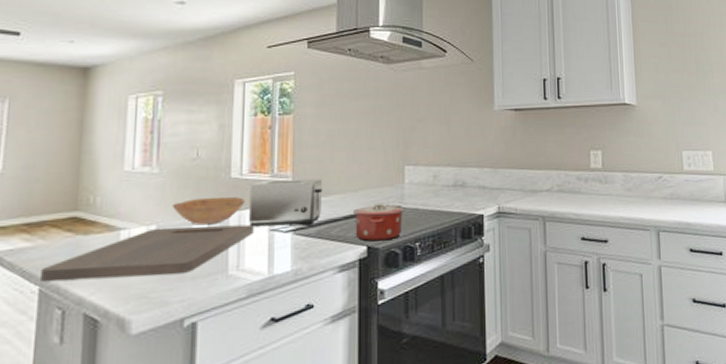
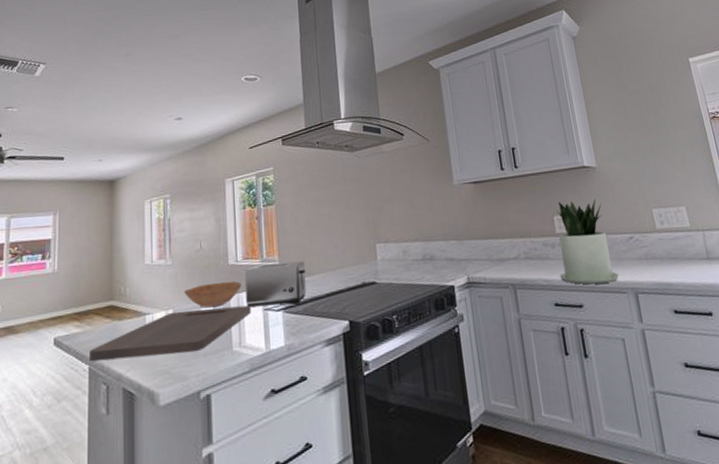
casserole: present [352,203,406,242] -> none [333,279,381,317]
planter: none [588,136,645,221] -> present [556,198,620,285]

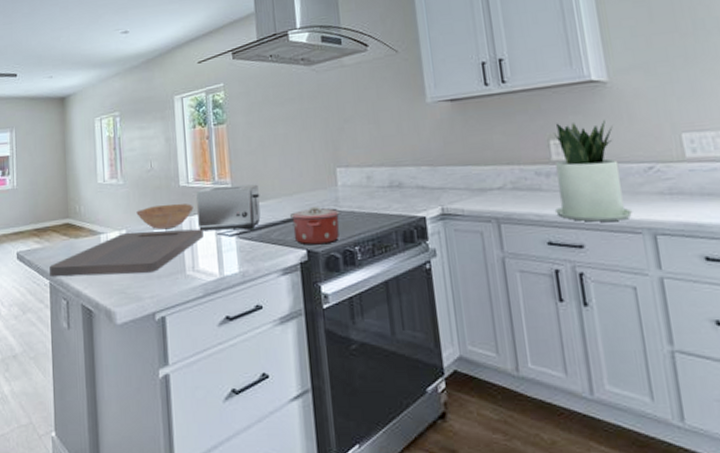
casserole: none [333,279,381,317] -> present [289,206,341,246]

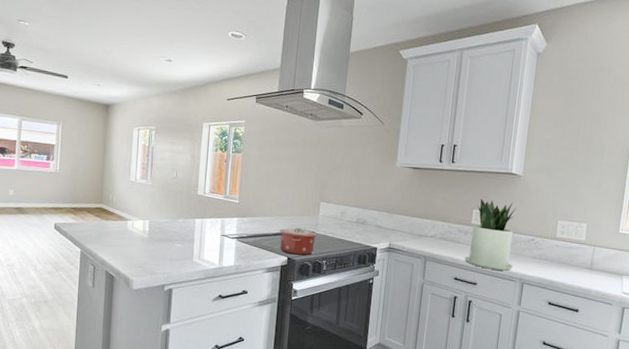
cutting board: present [49,228,204,277] -> none [82,222,211,256]
bowl: present [136,203,194,229] -> none [159,206,206,225]
toaster: present [196,184,261,231] -> none [207,199,260,236]

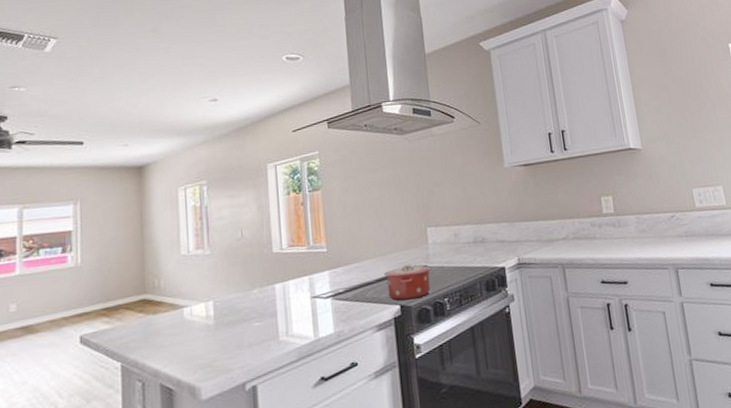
planter: present [464,198,517,271] -> none [603,179,662,262]

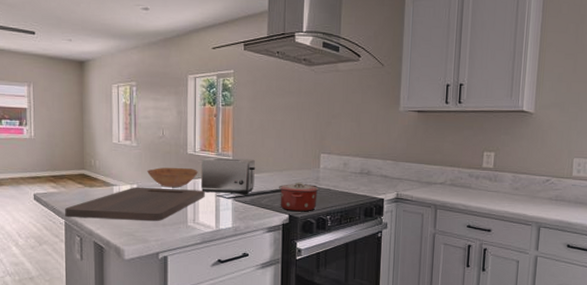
cutting board: none [121,293,298,359] -> present [65,187,205,222]
bowl: none [225,269,287,298] -> present [147,167,198,187]
toaster: none [290,246,356,296] -> present [200,157,256,195]

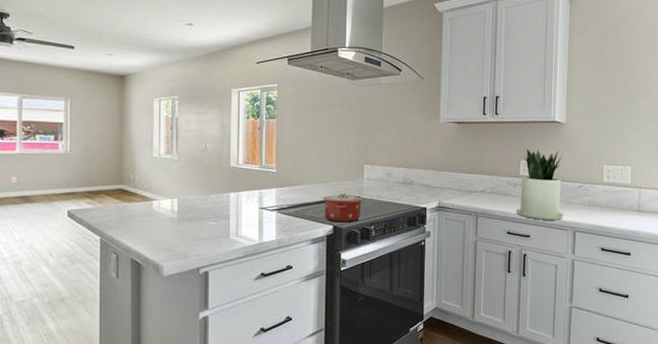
cutting board: present [65,187,205,222] -> none [101,201,248,236]
bowl: present [147,167,198,187] -> none [189,180,241,200]
toaster: present [200,157,256,195] -> none [243,169,300,207]
planter: none [476,140,530,215] -> present [515,149,565,220]

